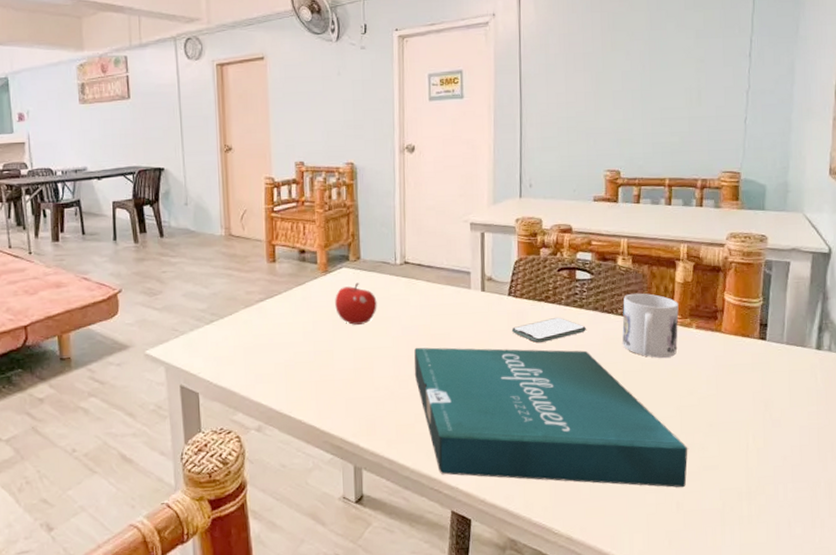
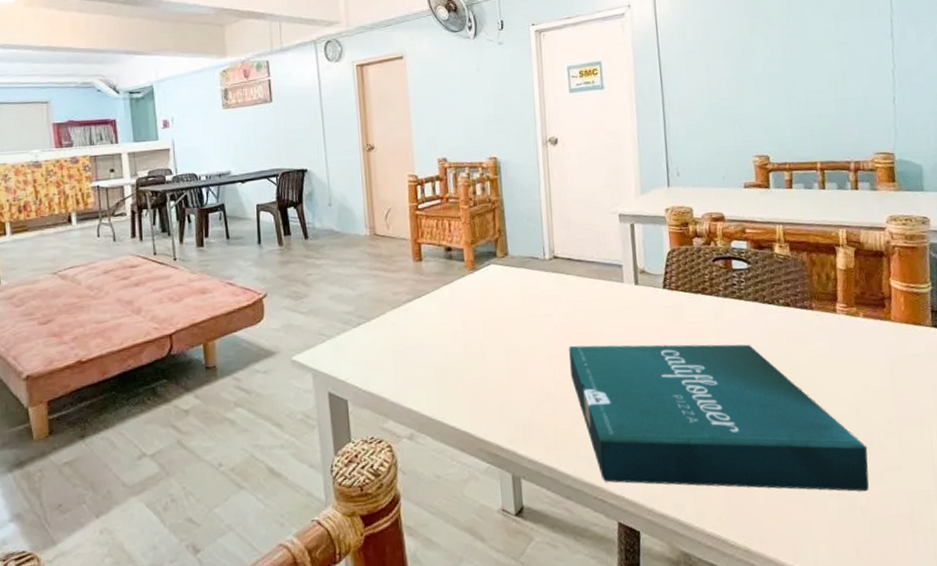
fruit: present [335,282,377,325] -> none [484,279,528,324]
smartphone: present [511,318,586,343] -> none [669,310,747,338]
mug: present [622,293,679,358] -> none [784,281,846,350]

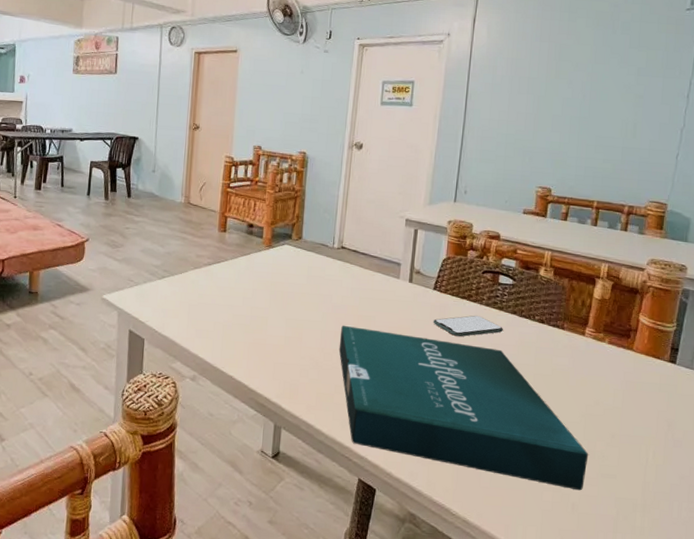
smartphone: none [669,310,747,338] -> present [433,315,503,337]

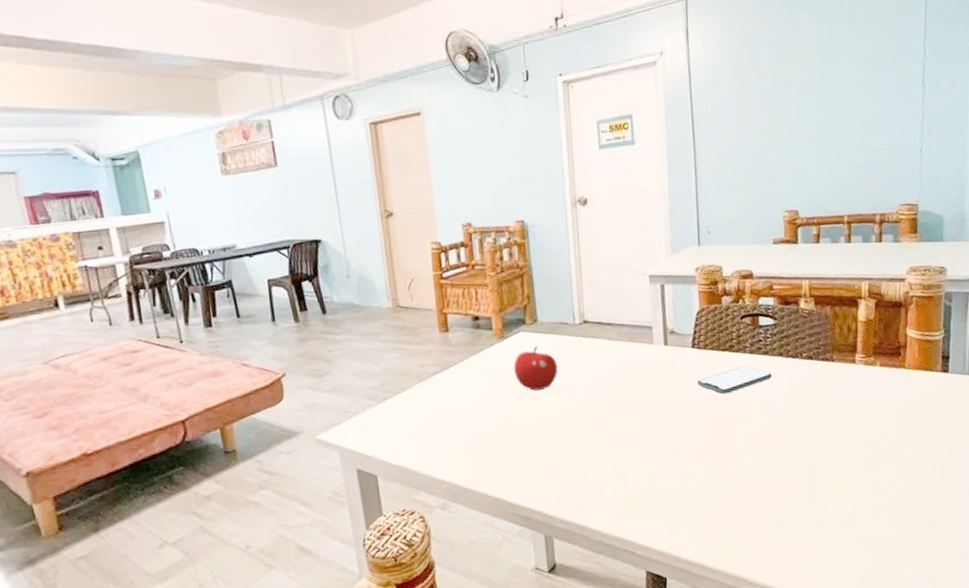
fruit: none [274,259,313,298] -> present [513,346,558,391]
pizza box: present [339,325,589,491] -> none [599,397,877,536]

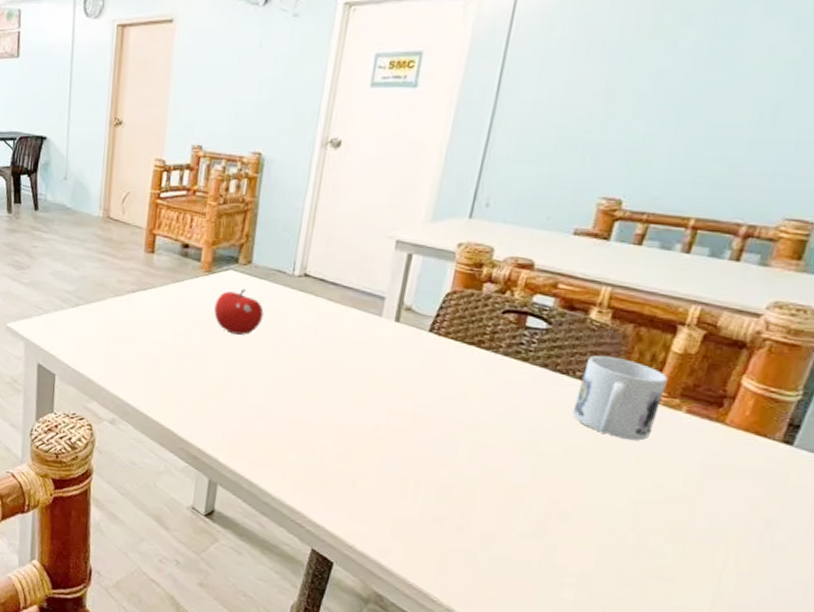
smartphone: present [697,366,772,394] -> none [424,366,526,393]
mug: none [807,335,863,400] -> present [573,355,668,441]

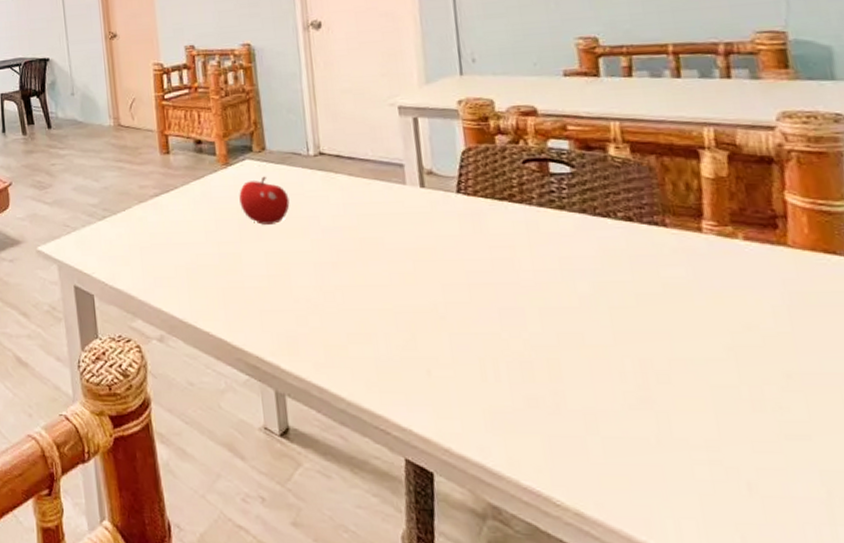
mug: present [573,355,668,441] -> none [623,191,718,278]

